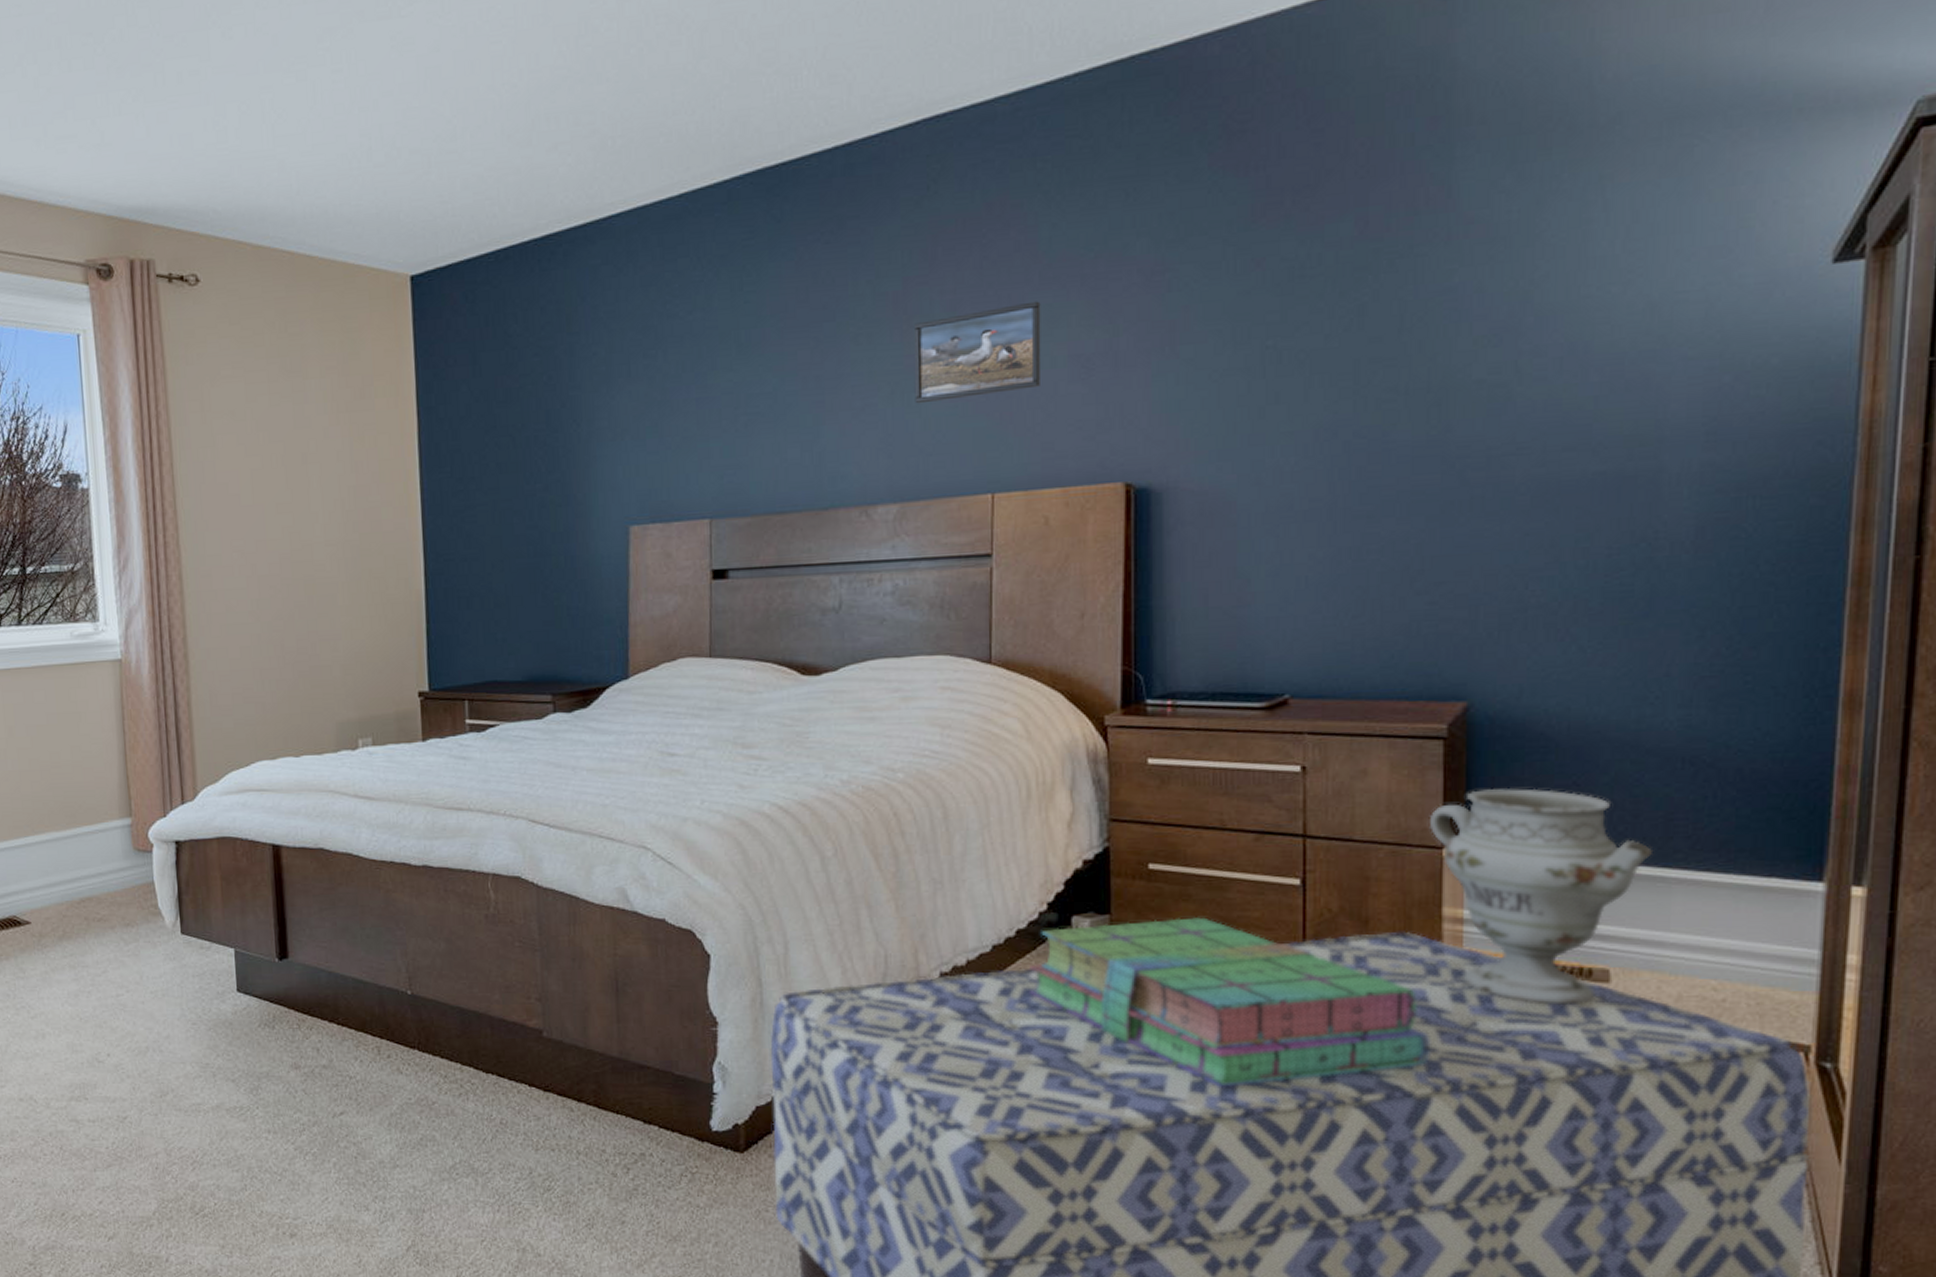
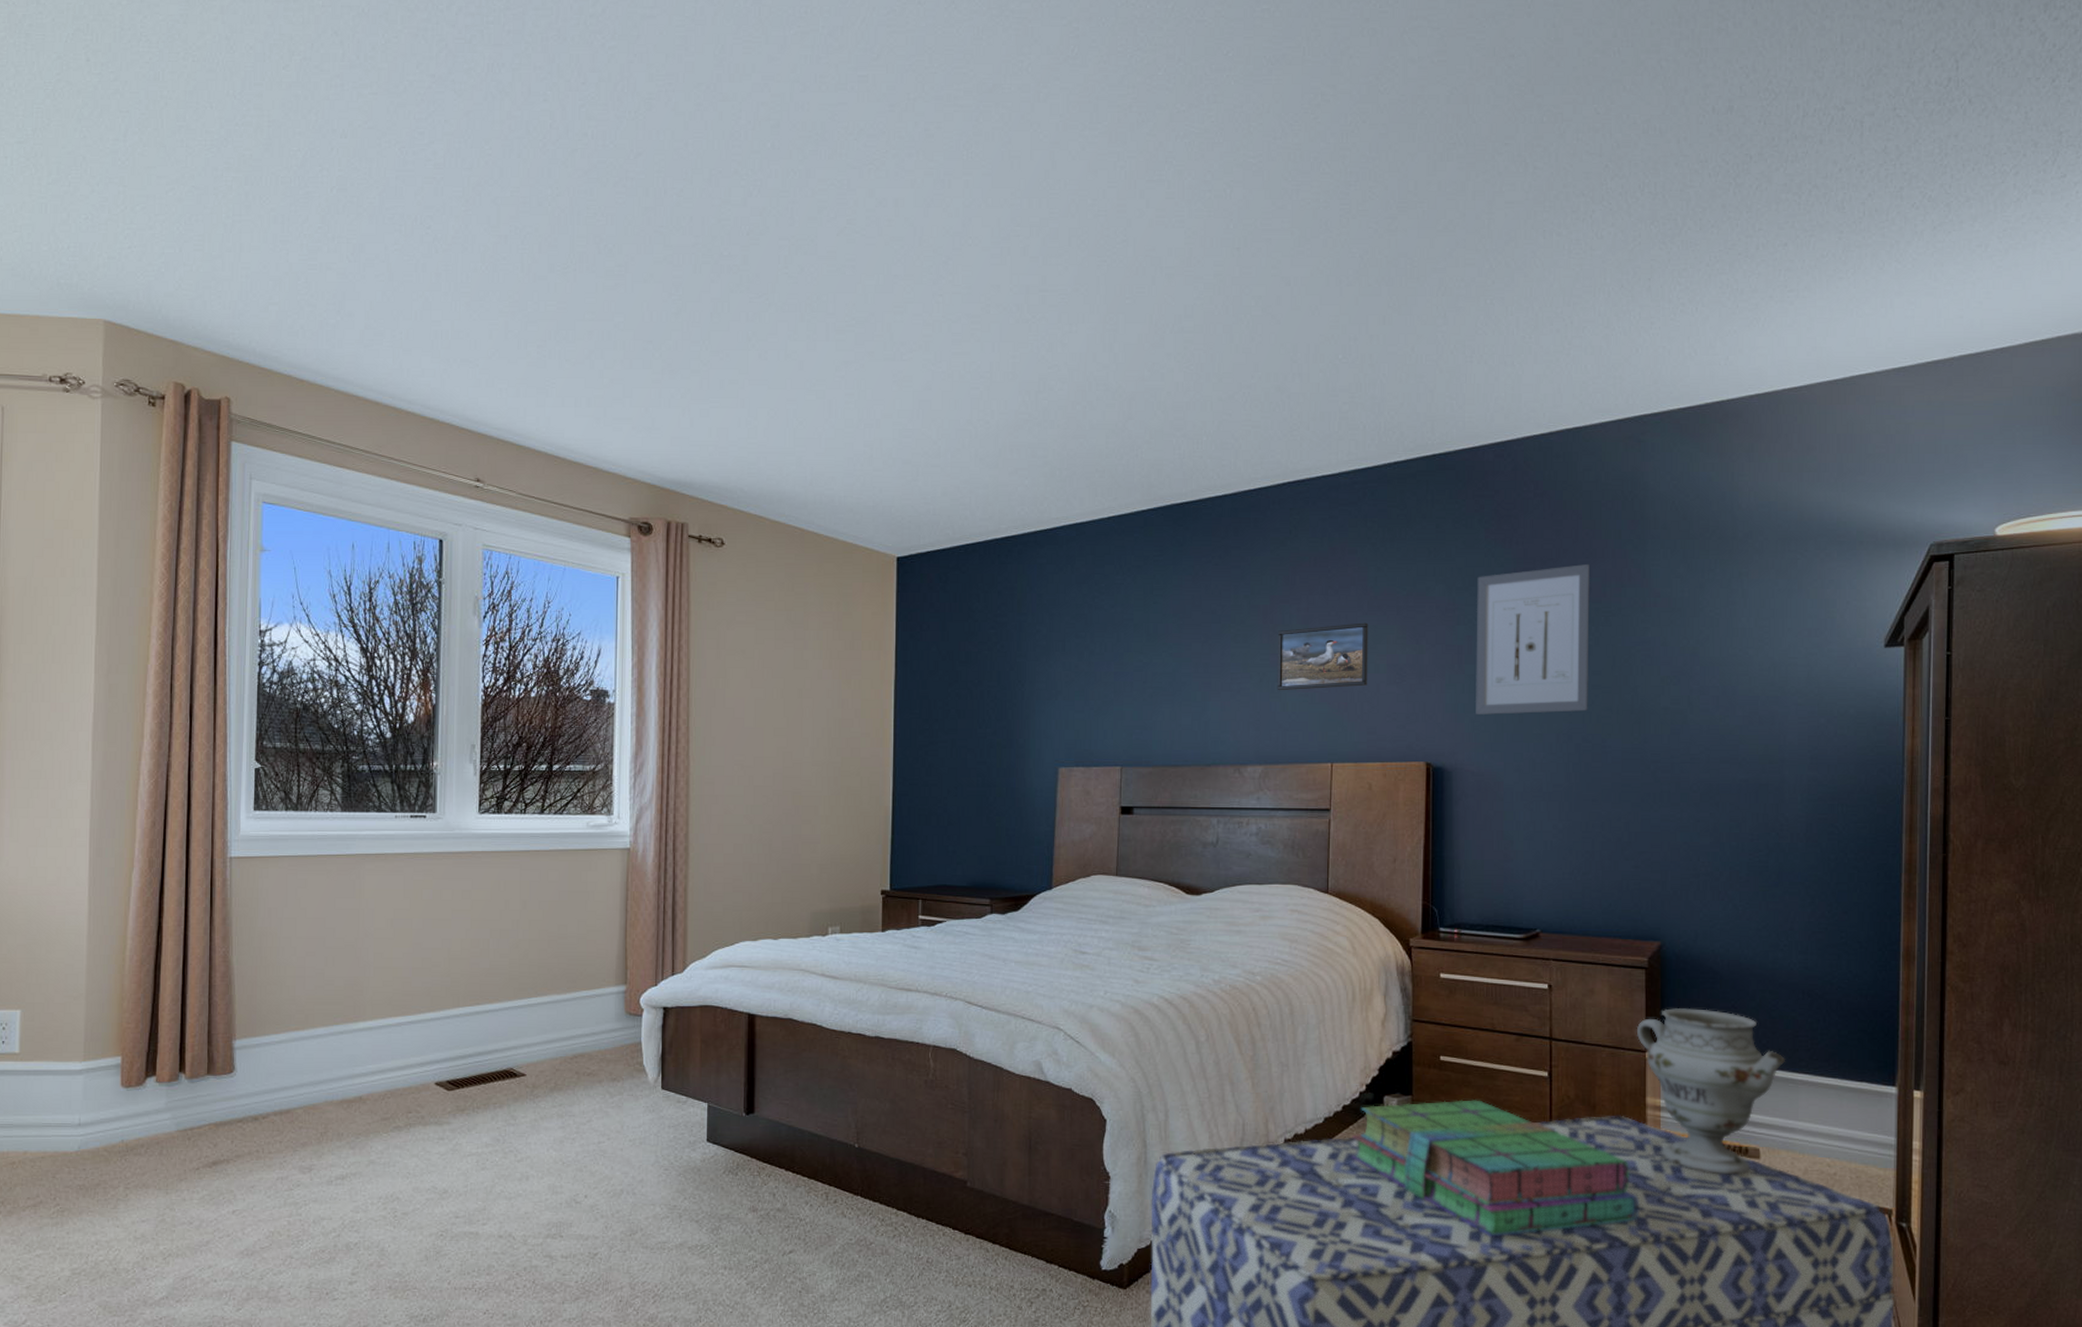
wall art: none [1196,186,1366,413] -> present [1476,563,1590,715]

